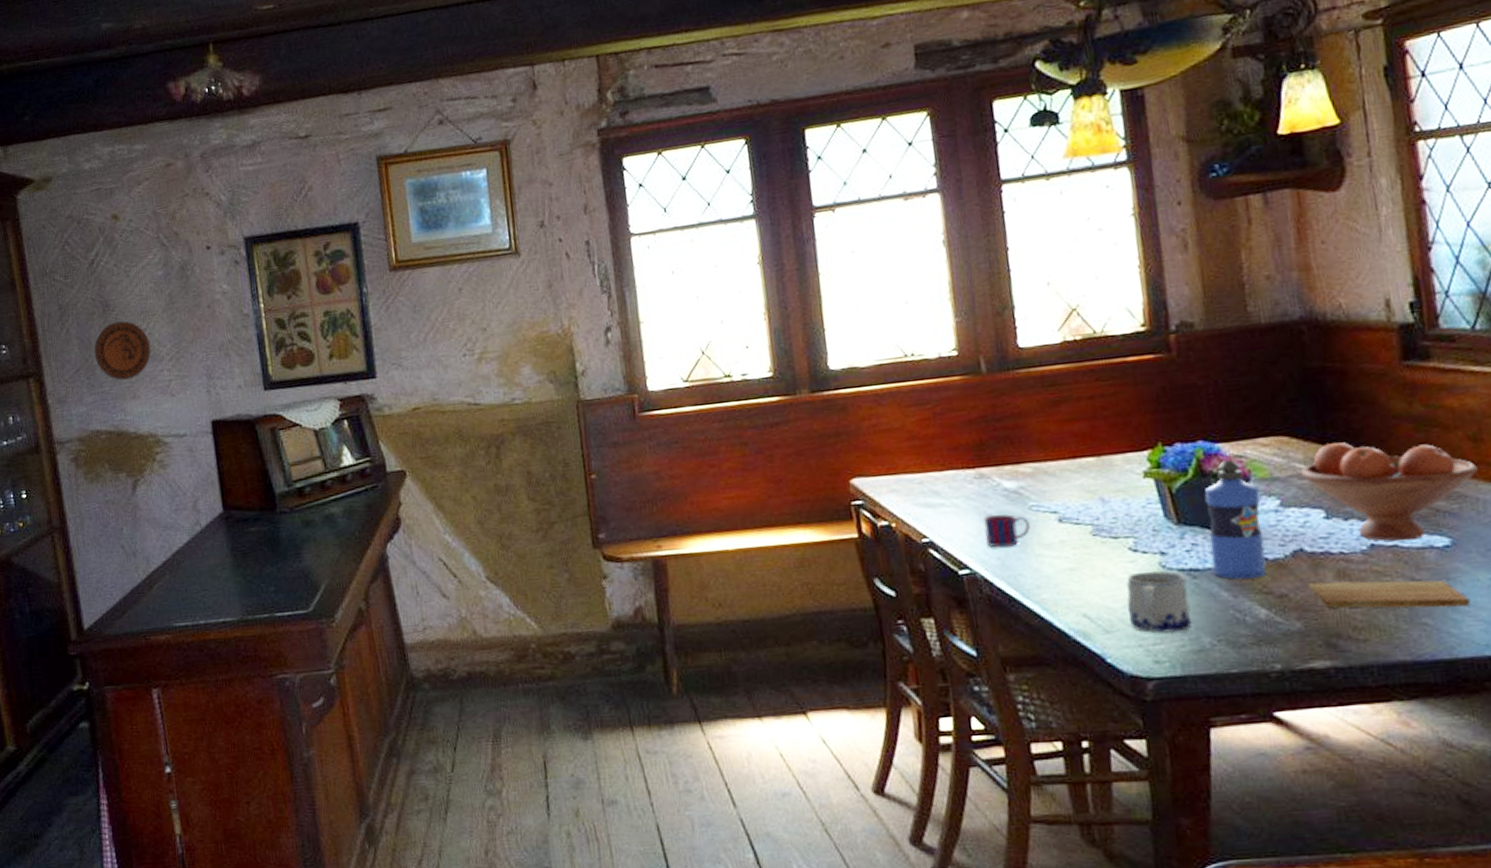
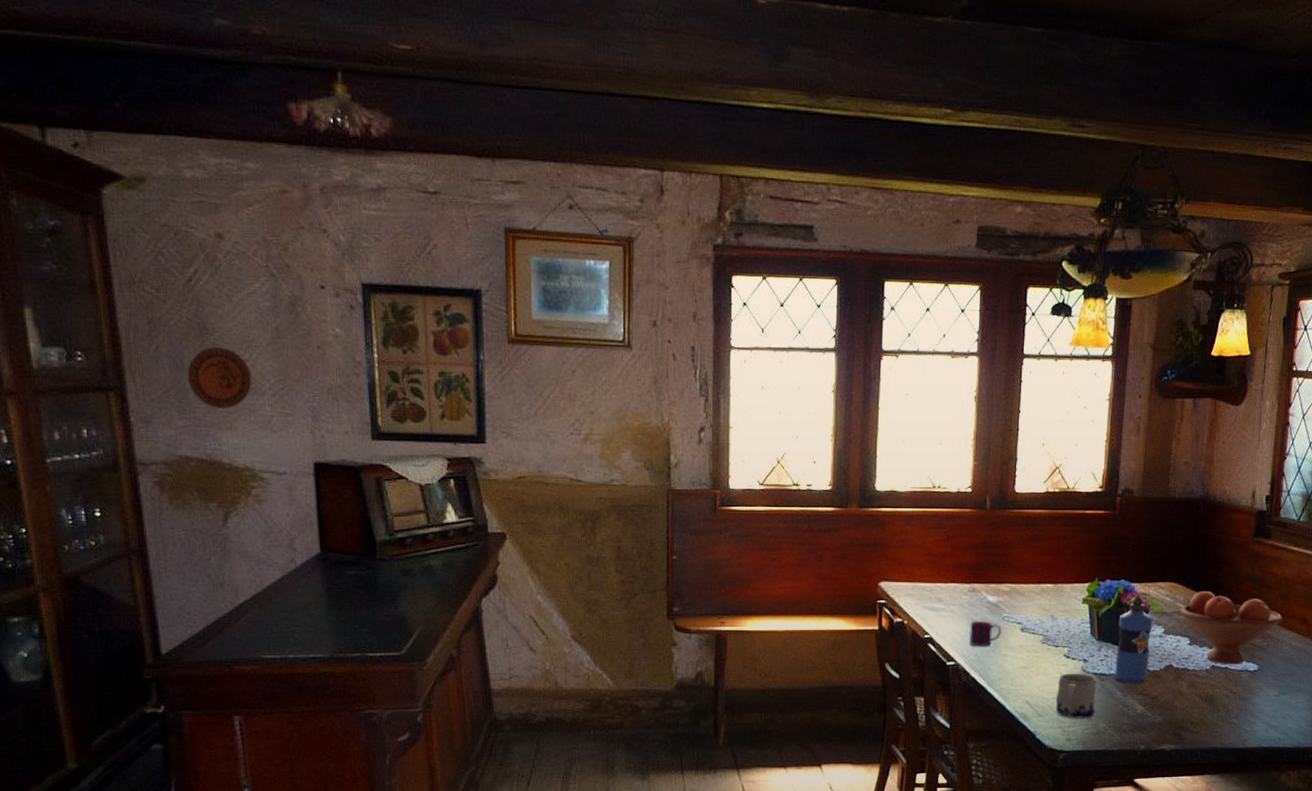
cutting board: present [1309,580,1471,609] -> none [1171,690,1262,713]

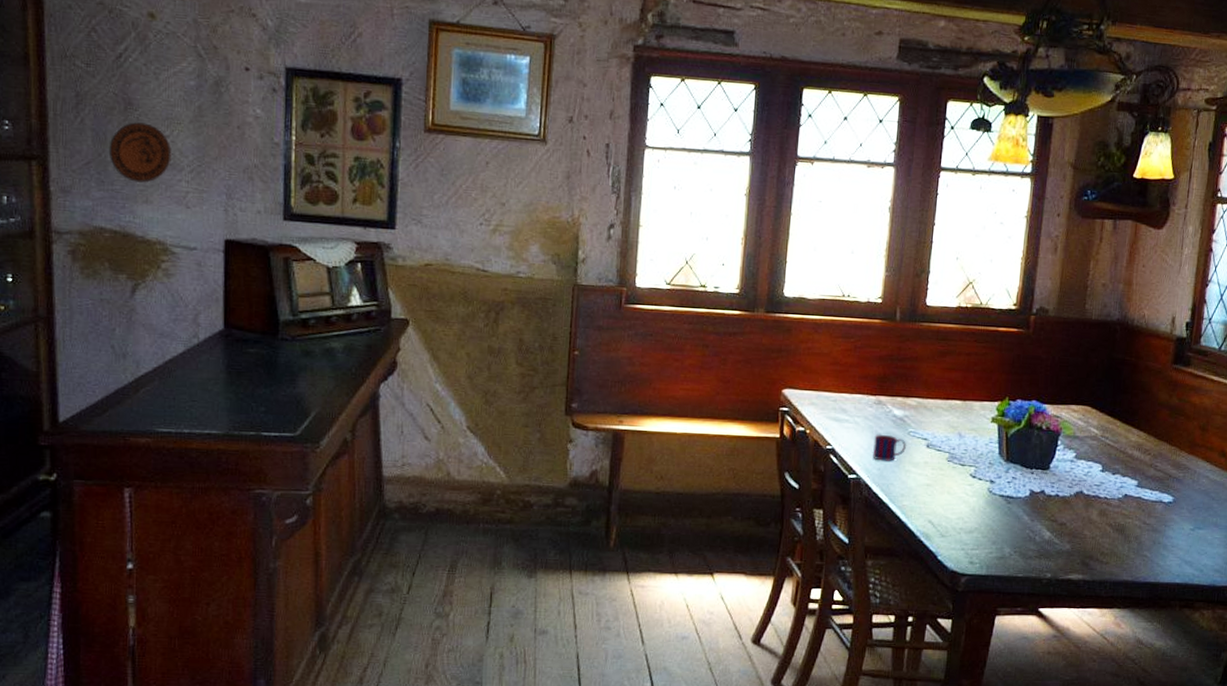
mug: present [1055,674,1097,719] -> none [959,494,1003,542]
water bottle: present [1115,596,1153,684] -> none [1022,418,1064,509]
fruit bowl: present [1180,591,1283,665] -> none [1093,417,1200,495]

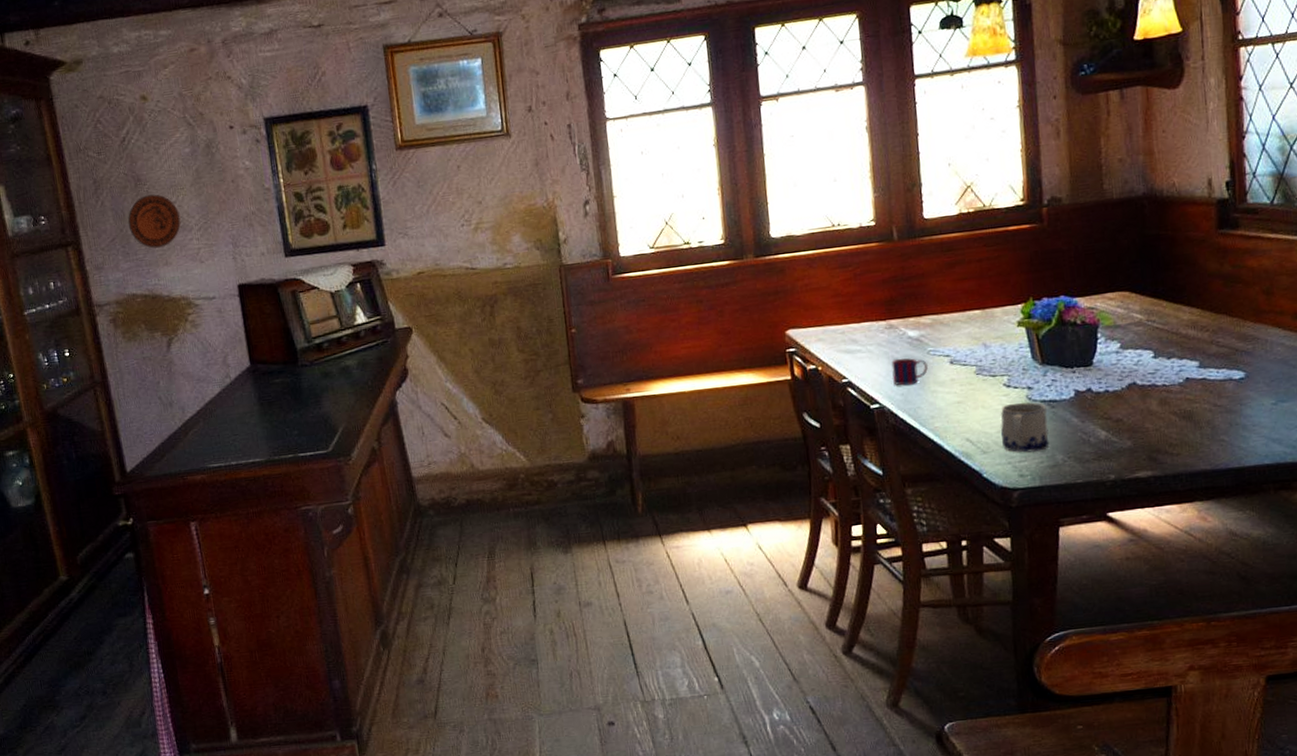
mug: none [959,494,1003,542] -> present [1000,402,1049,453]

